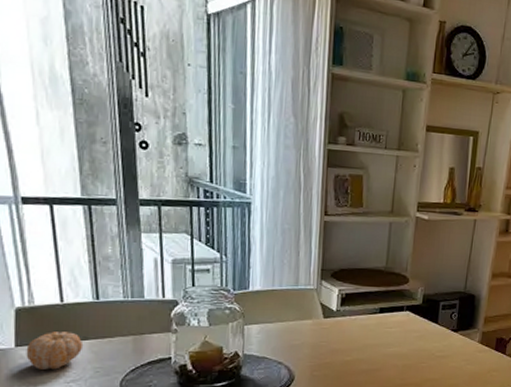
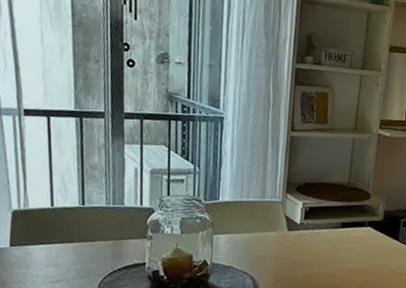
fruit: present [26,332,84,370] -> none [18,234,69,270]

